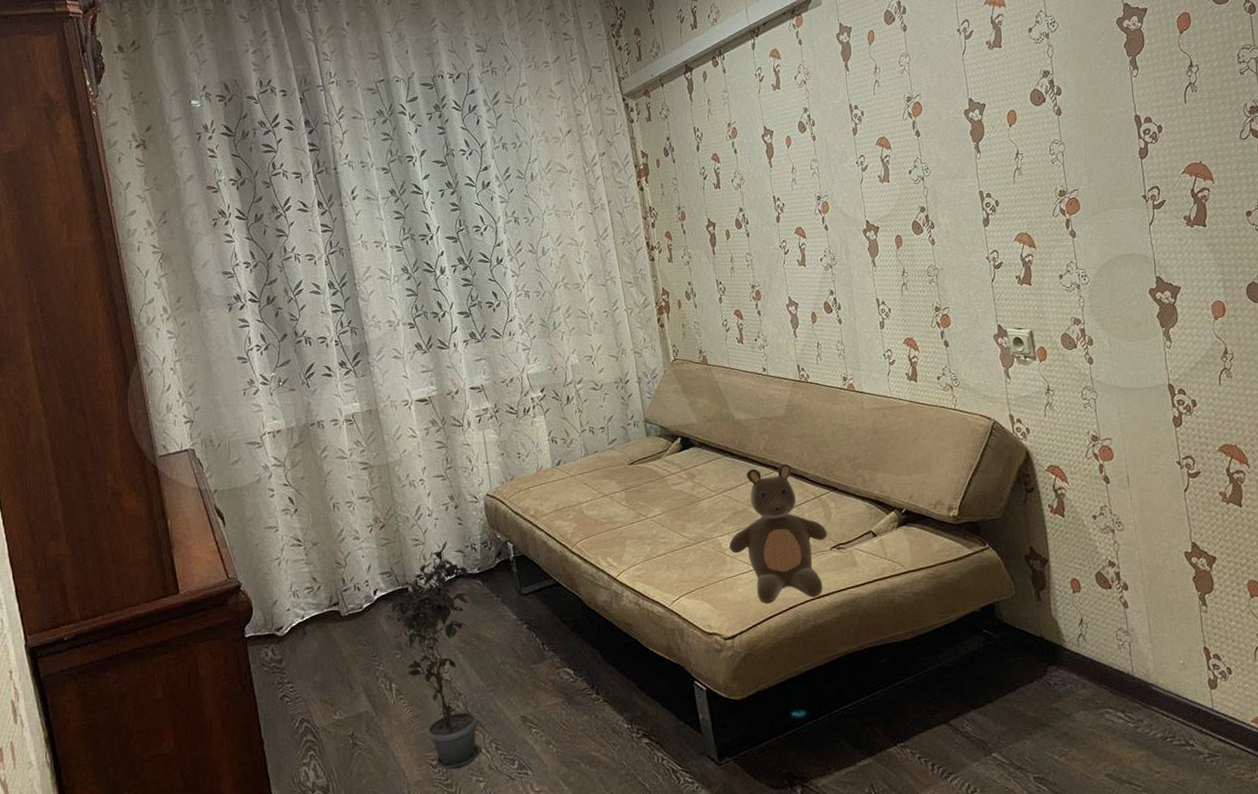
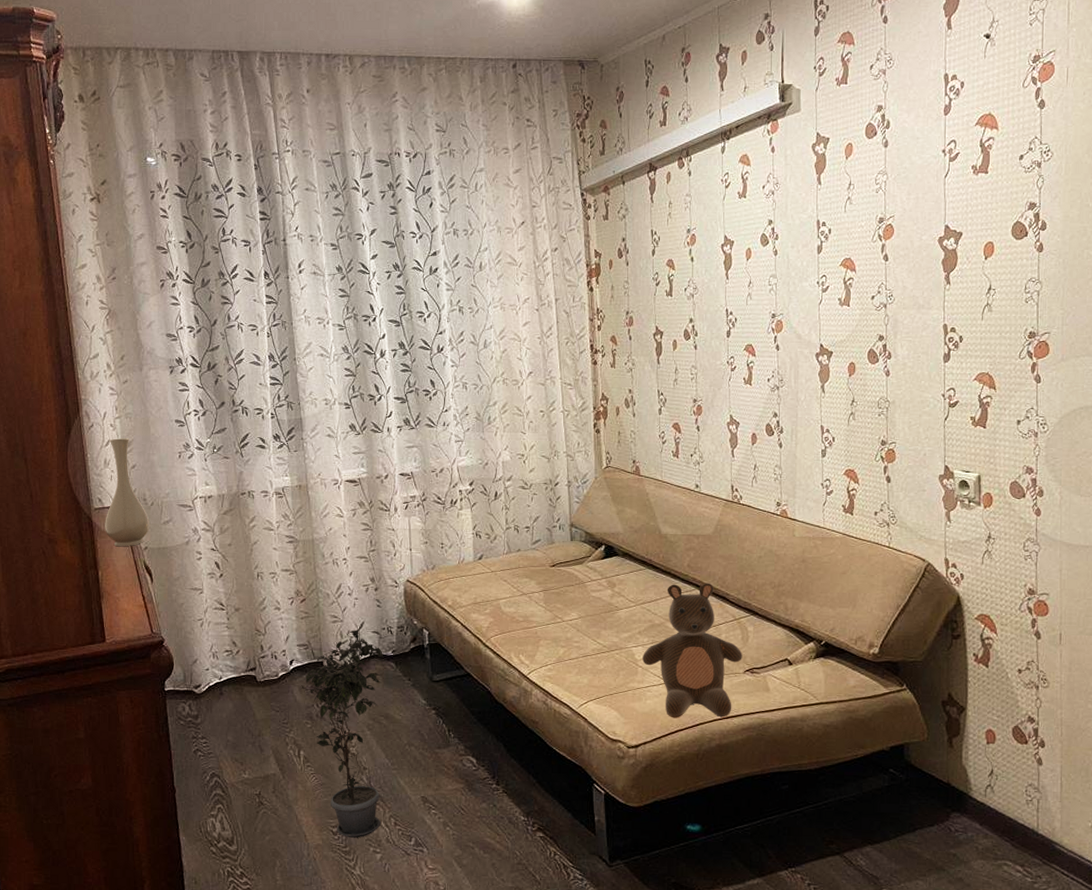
vase: none [171,381,218,493] -> present [105,438,149,547]

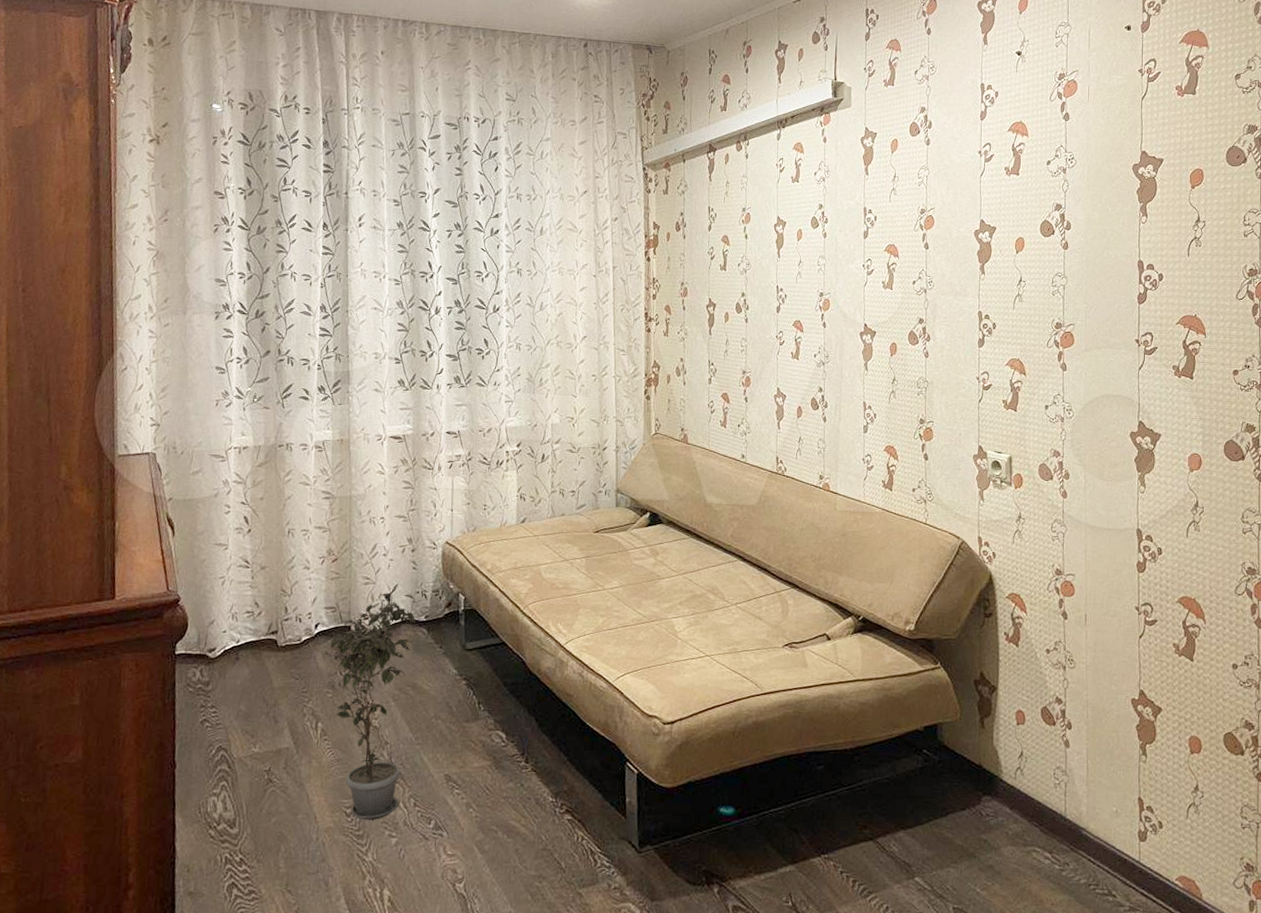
vase: present [105,438,149,547] -> none [127,383,178,497]
stuffed bear: present [642,583,742,718] -> none [682,554,782,694]

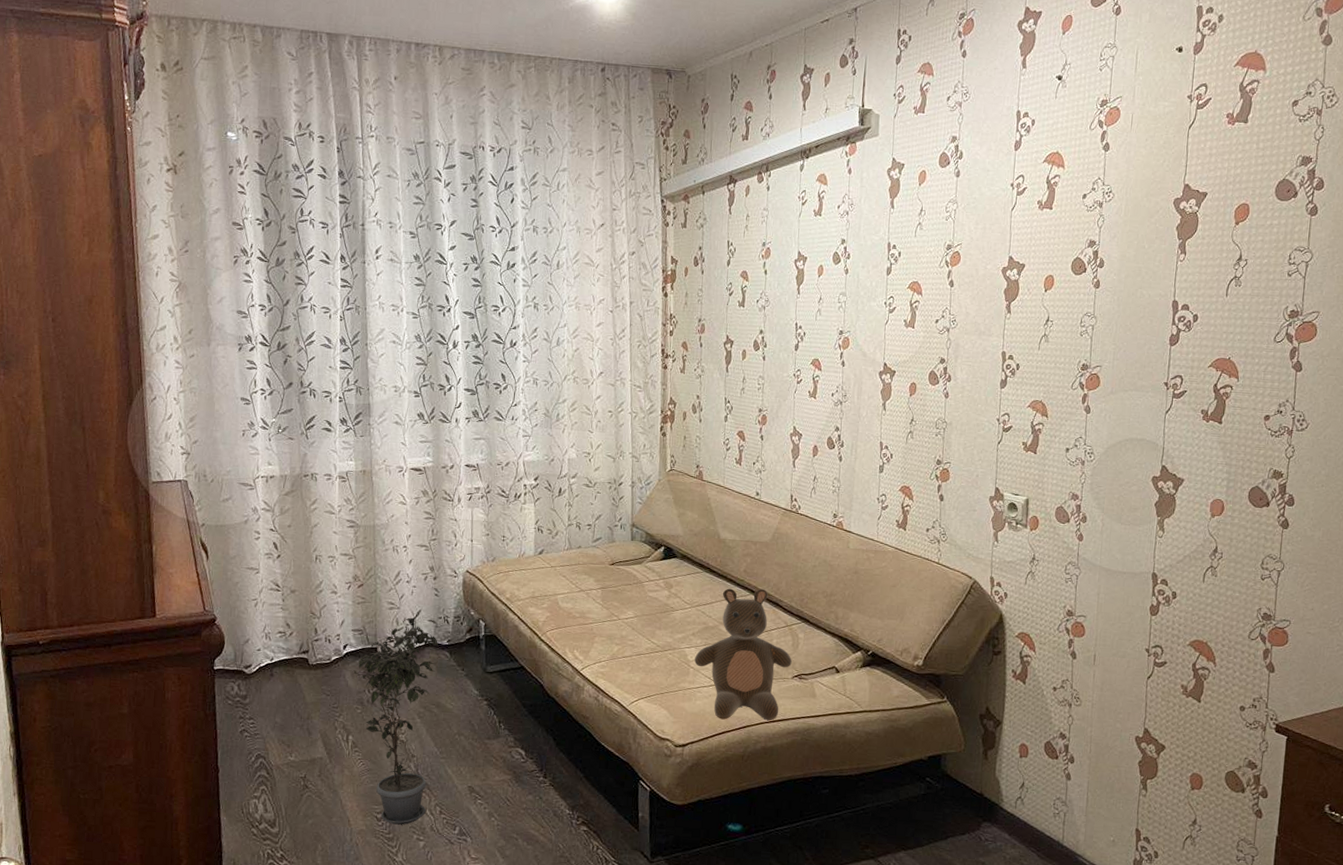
stuffed bear: none [682,554,782,694] -> present [694,588,792,721]

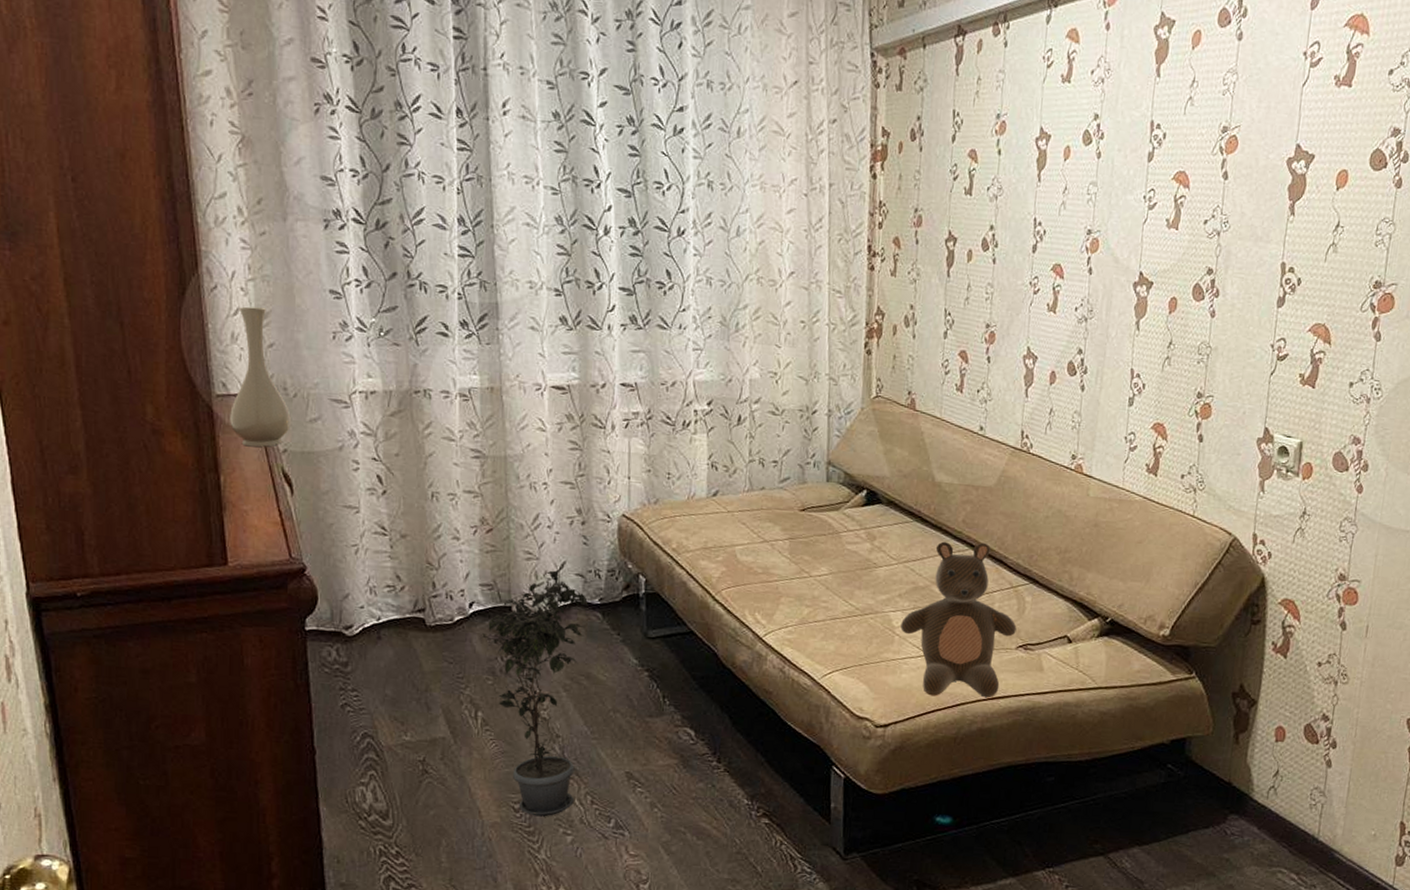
vase: none [162,412,209,522] -> present [230,306,291,447]

